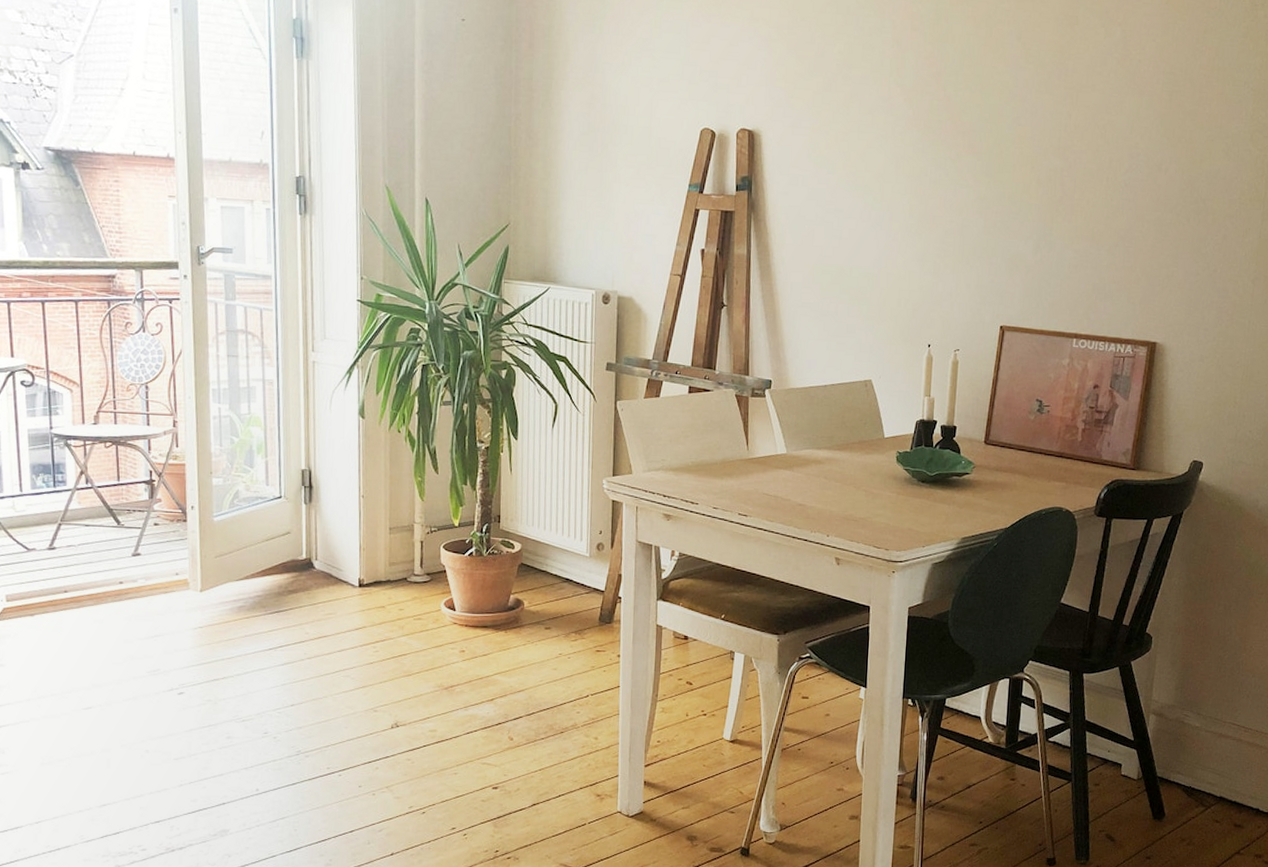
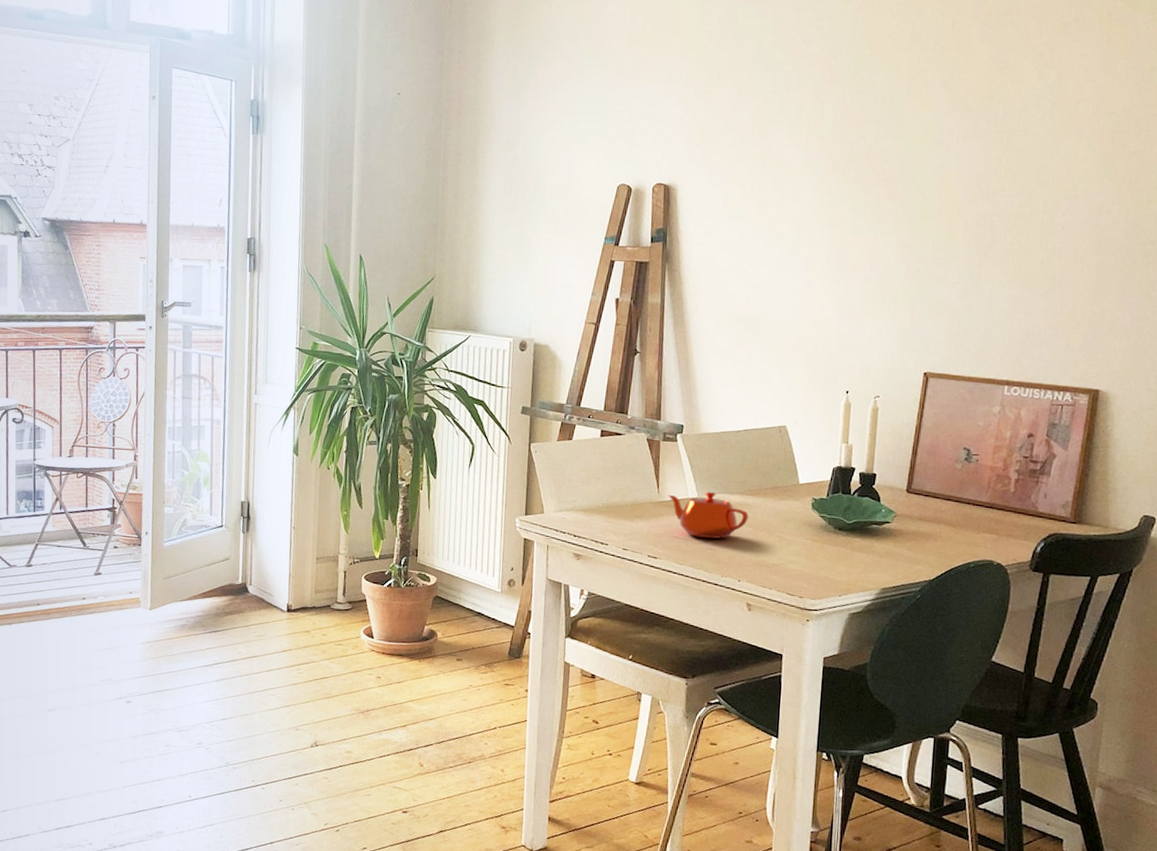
teapot: none [757,447,836,495] -> present [668,491,749,539]

